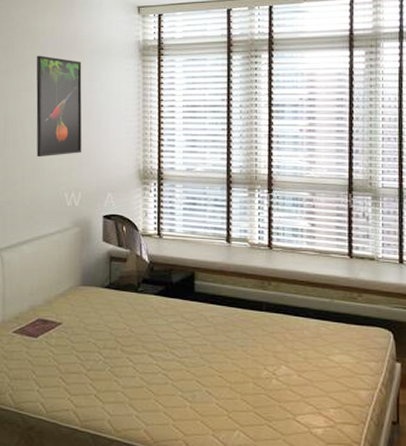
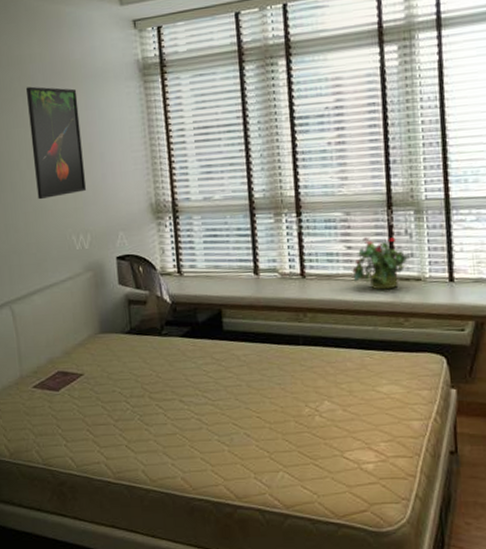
potted plant: none [314,216,367,266] -> present [352,237,411,290]

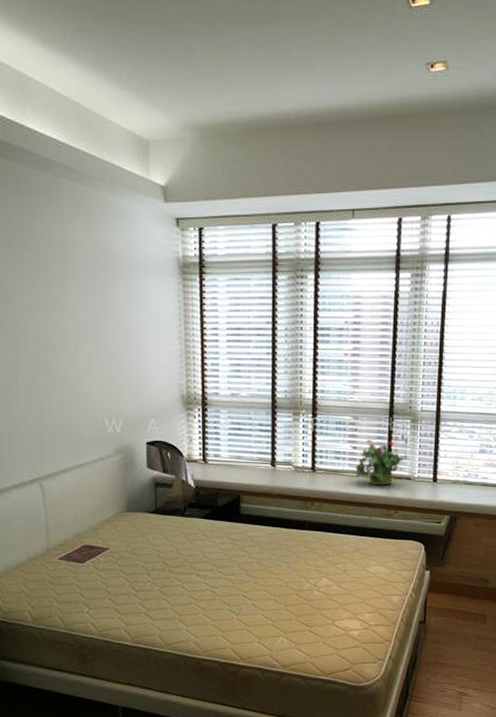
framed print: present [25,86,87,200] -> none [65,271,122,383]

